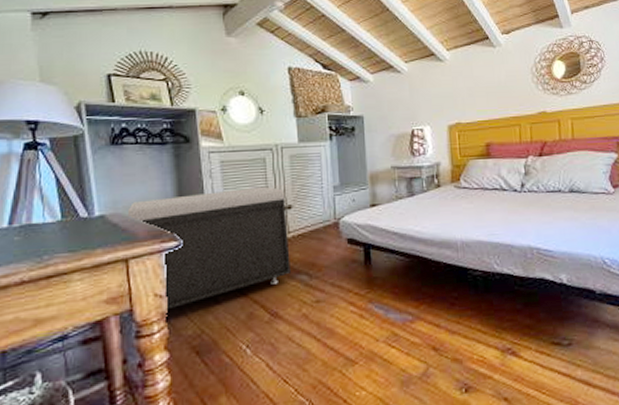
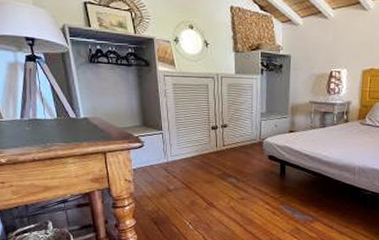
storage bench: present [128,186,290,310] -> none [105,107,224,191]

